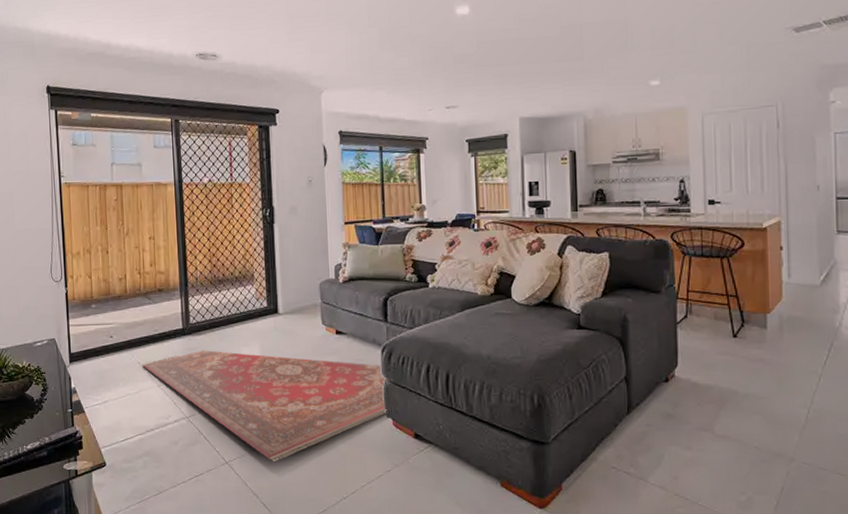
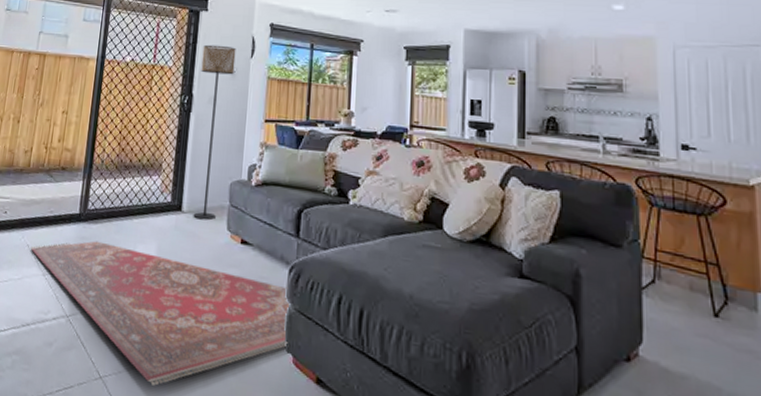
floor lamp: none [277,157,310,319] -> present [193,44,236,220]

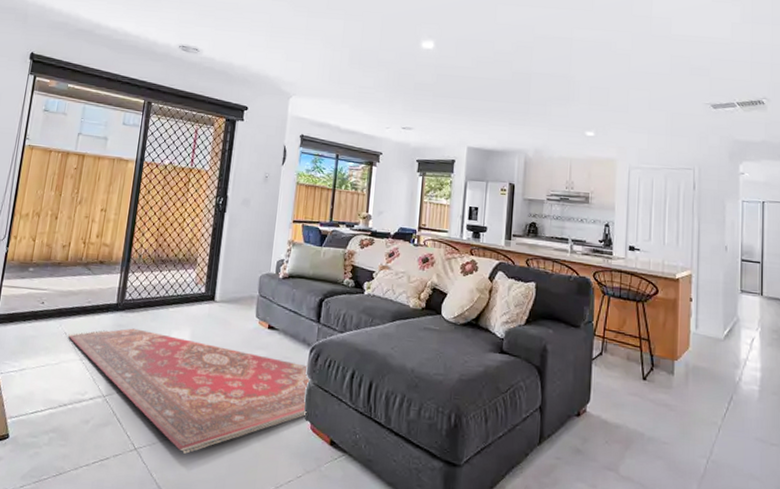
floor lamp: present [193,44,236,220] -> none [225,151,269,309]

